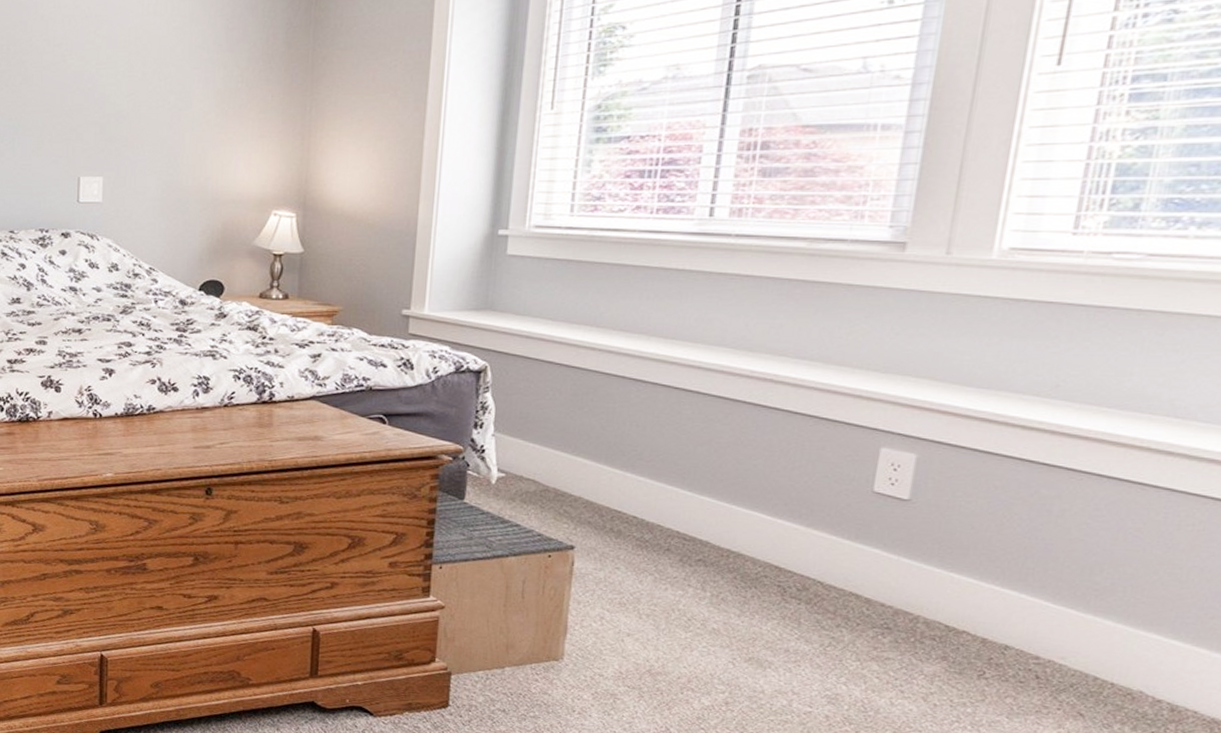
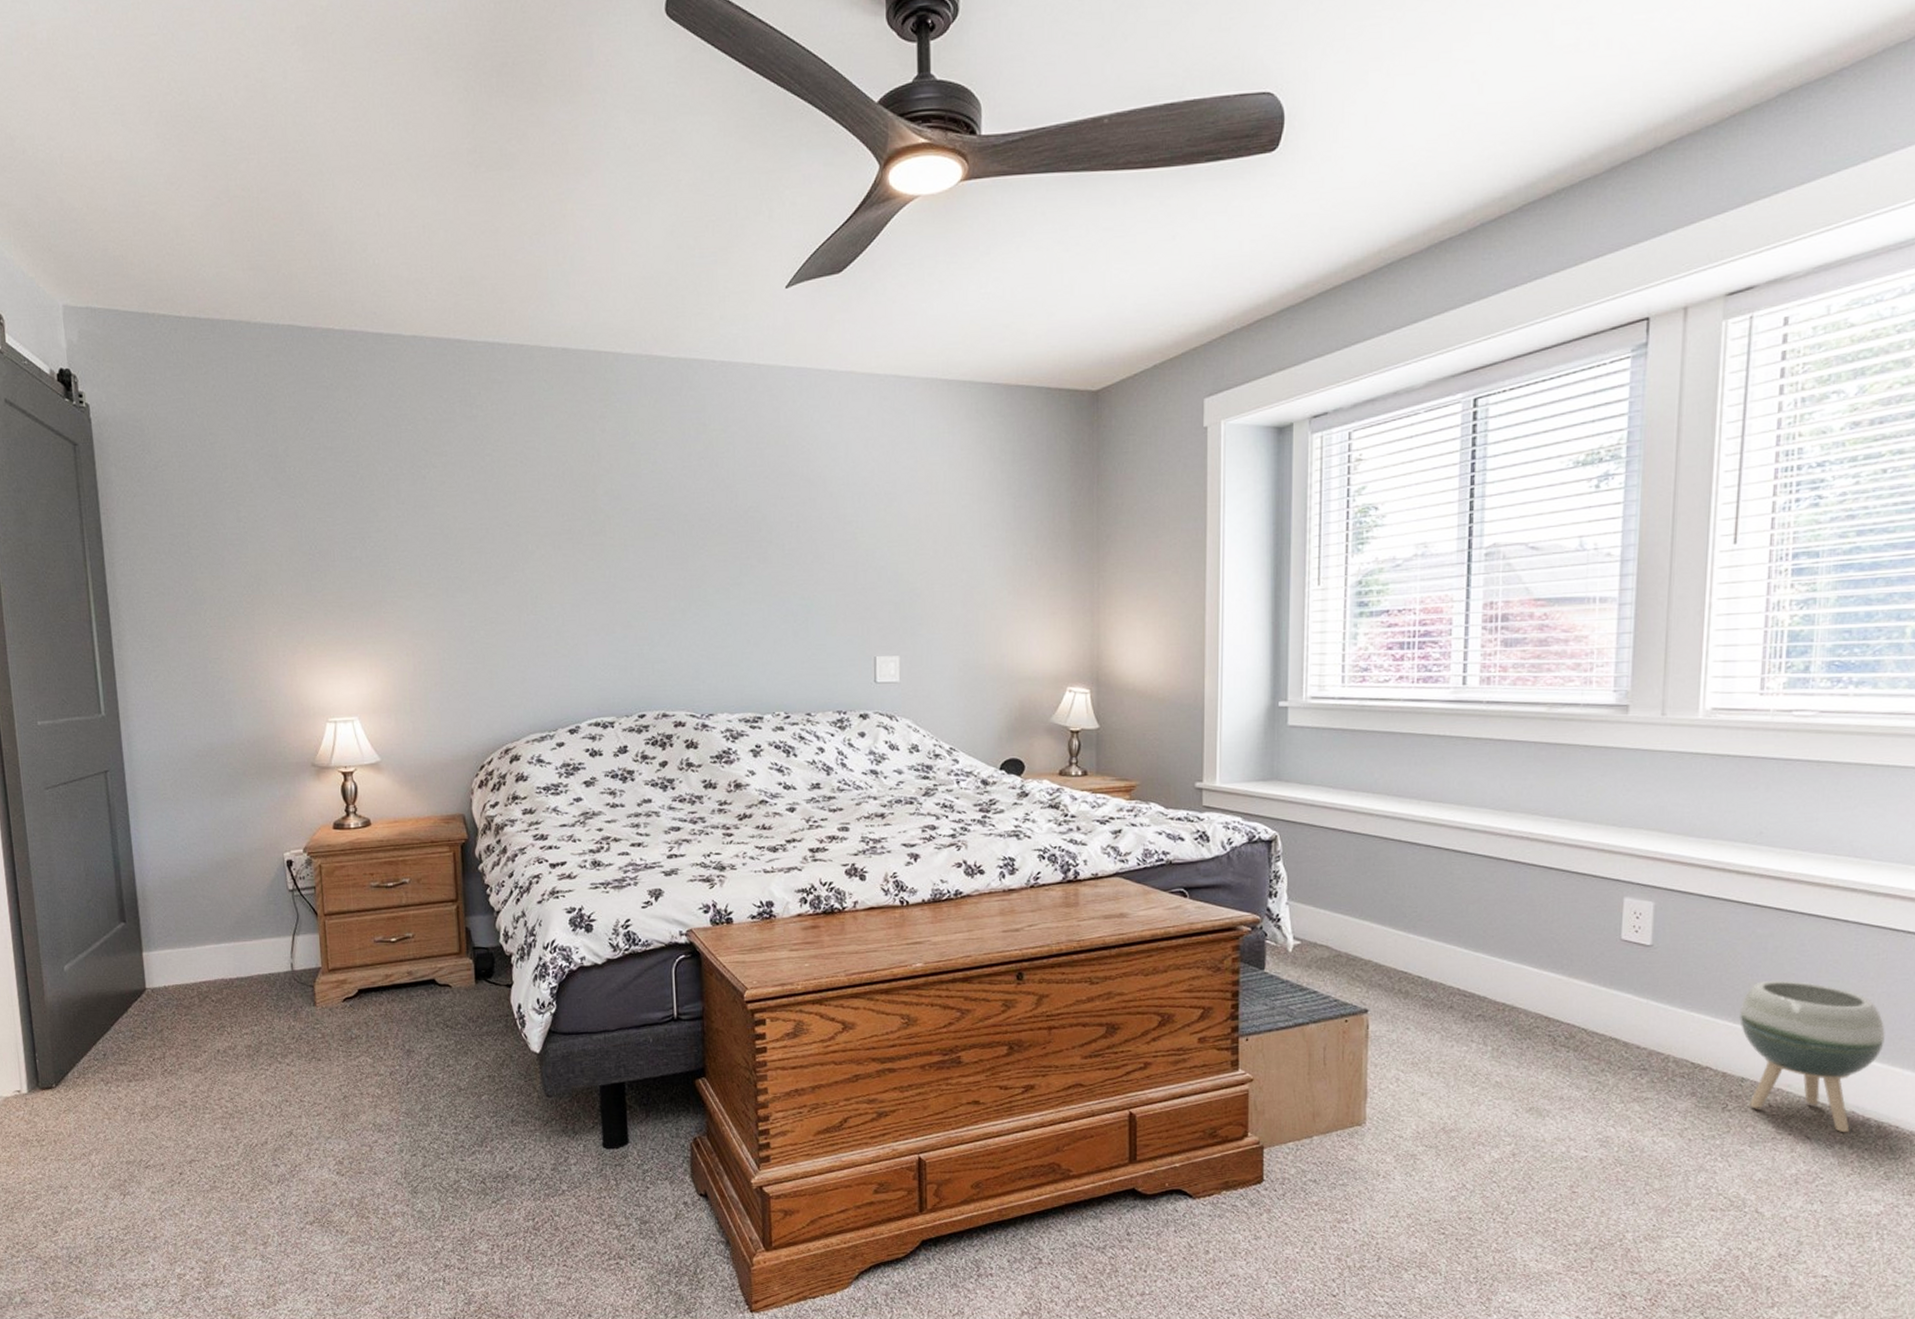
planter: none [1009,544,1193,714] -> present [1740,980,1885,1133]

